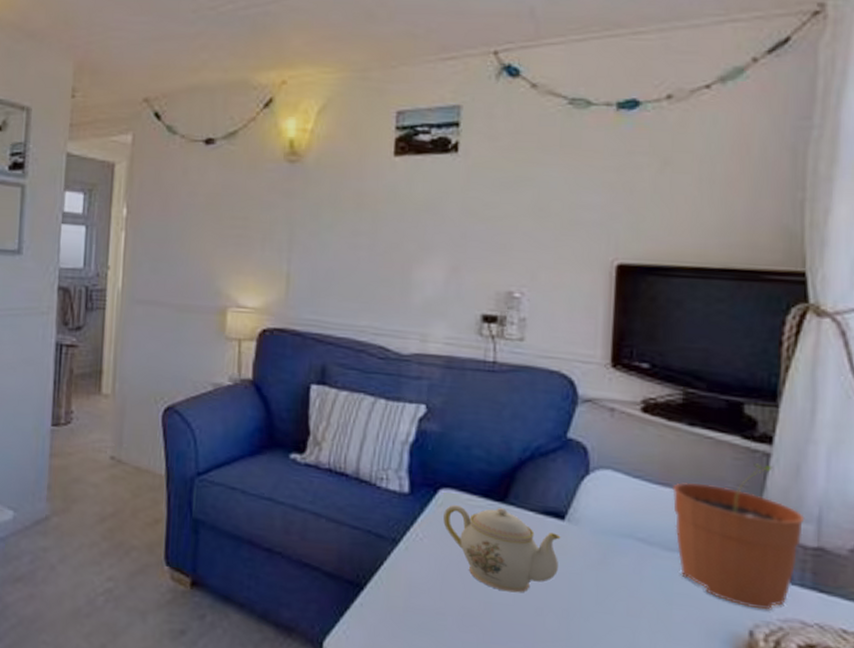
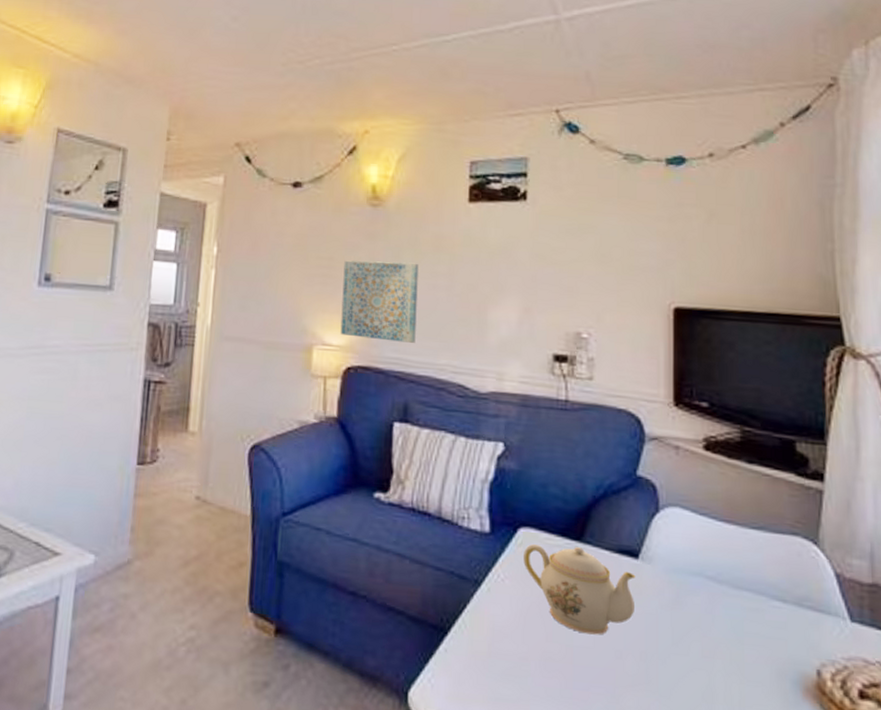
wall art: none [255,220,339,304] -> present [340,260,419,343]
plant pot: present [672,463,805,610] -> none [737,500,859,649]

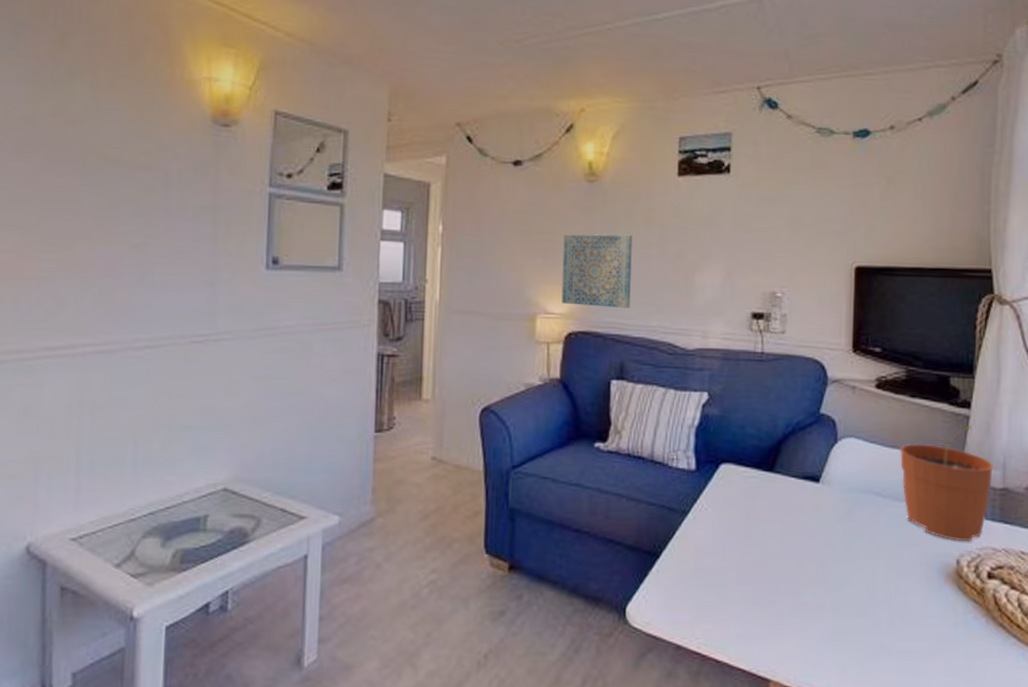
teapot: present [523,544,636,635] -> none [724,476,817,547]
plant pot: none [737,500,859,649] -> present [899,425,994,542]

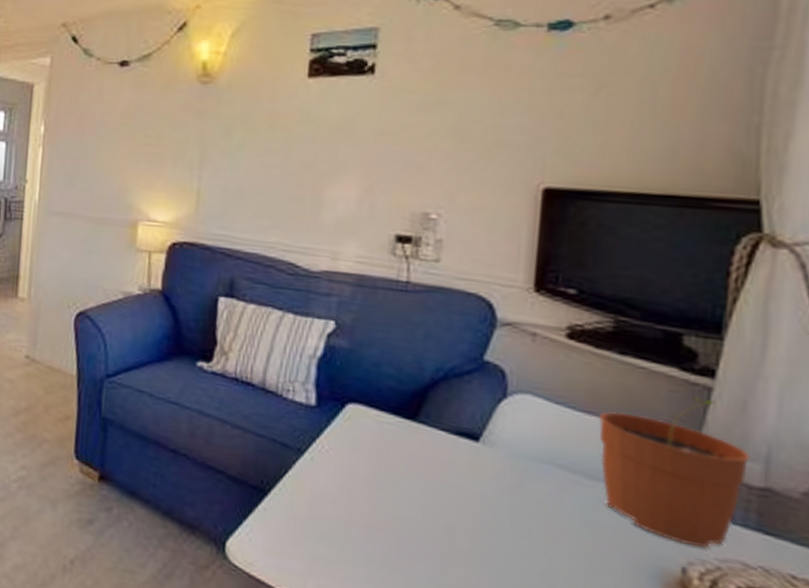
wall art: present [561,234,632,308] -> none [166,138,250,221]

